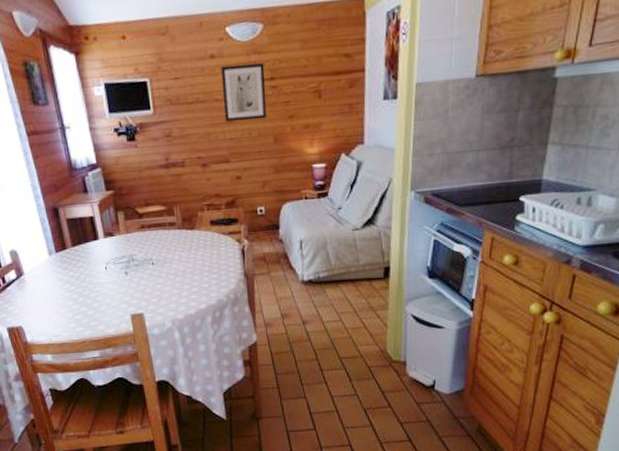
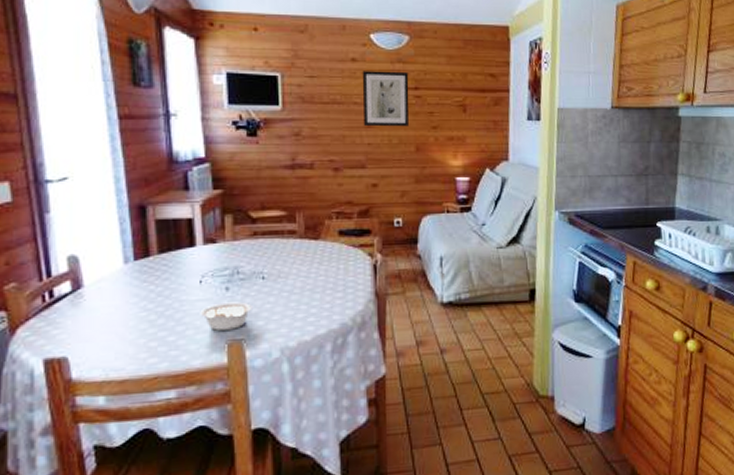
legume: none [108,283,147,306] -> present [200,302,252,331]

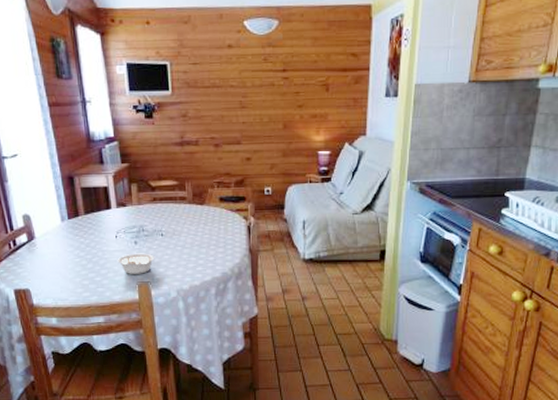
wall art: present [362,71,410,127] -> none [237,55,278,107]

